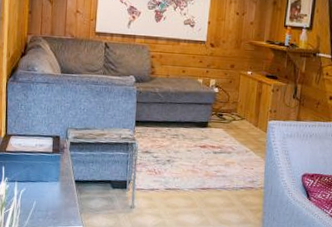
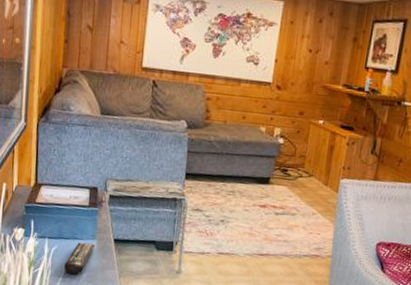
remote control: none [32,184,59,213] -> present [64,242,96,275]

